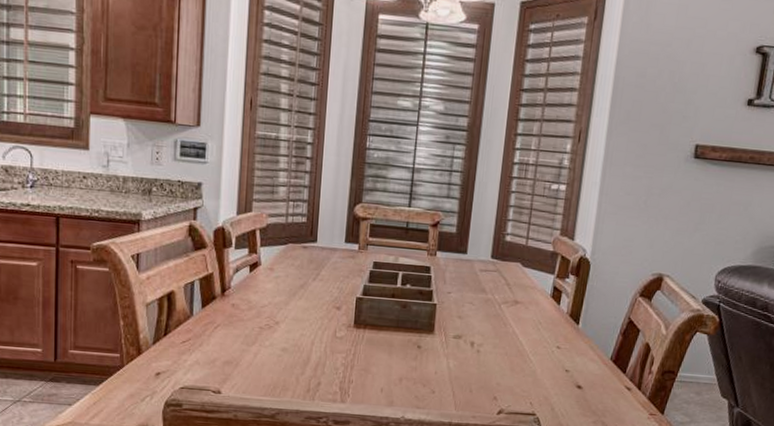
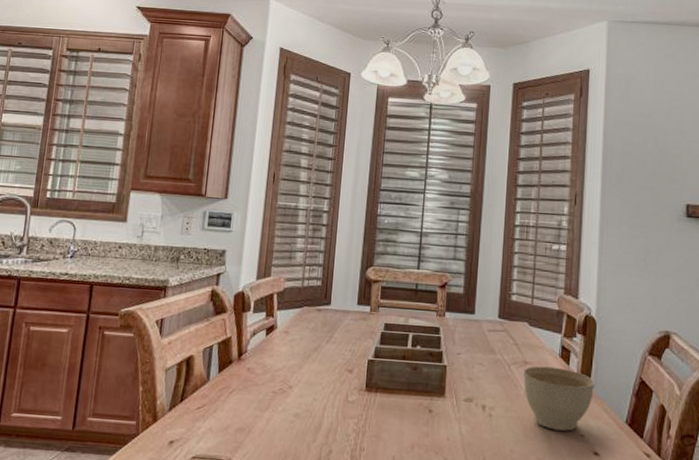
planter bowl: none [513,305,585,367] -> present [523,366,596,431]

